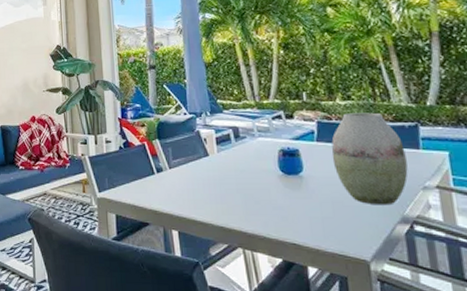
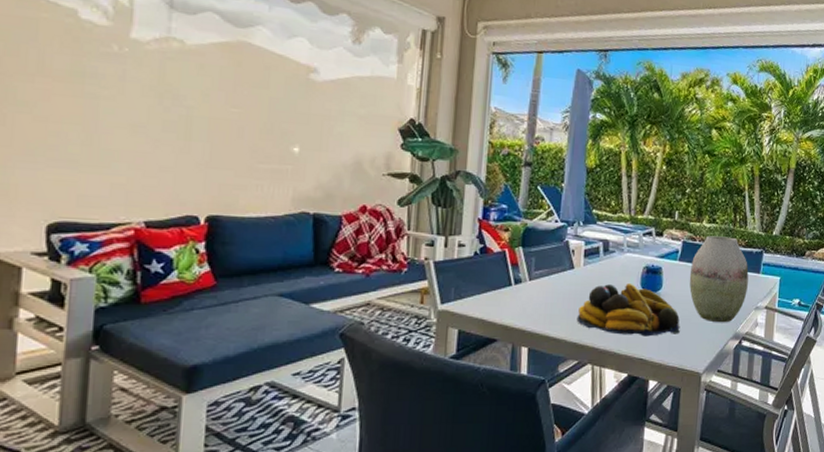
fruit bowl: none [219,166,333,221] -> present [576,282,680,337]

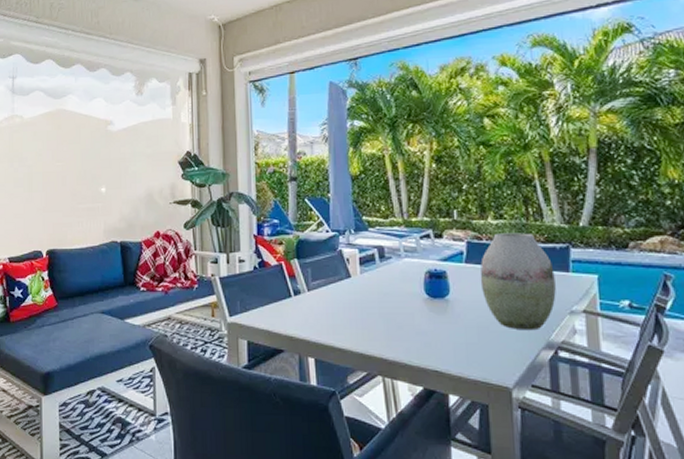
fruit bowl: present [576,282,680,337] -> none [360,289,478,347]

